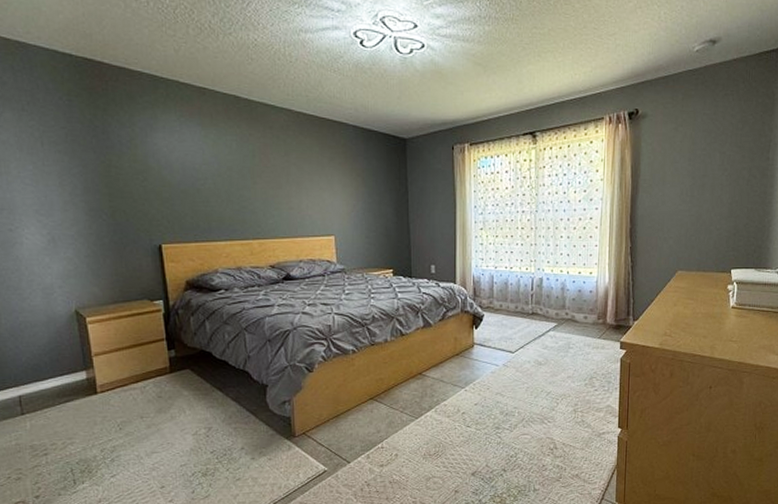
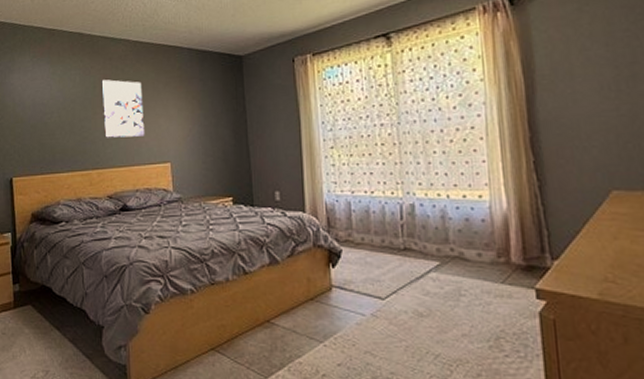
wall art: none [261,149,309,209] -> present [101,79,145,138]

